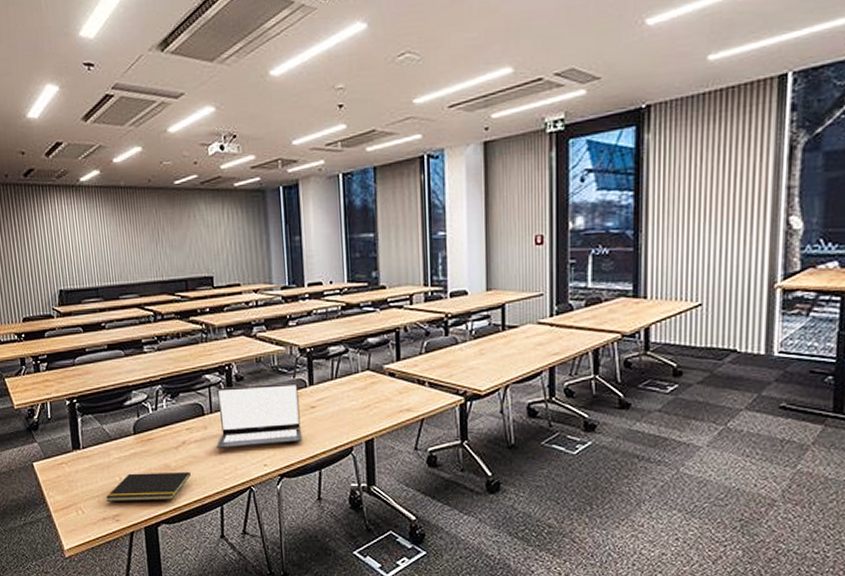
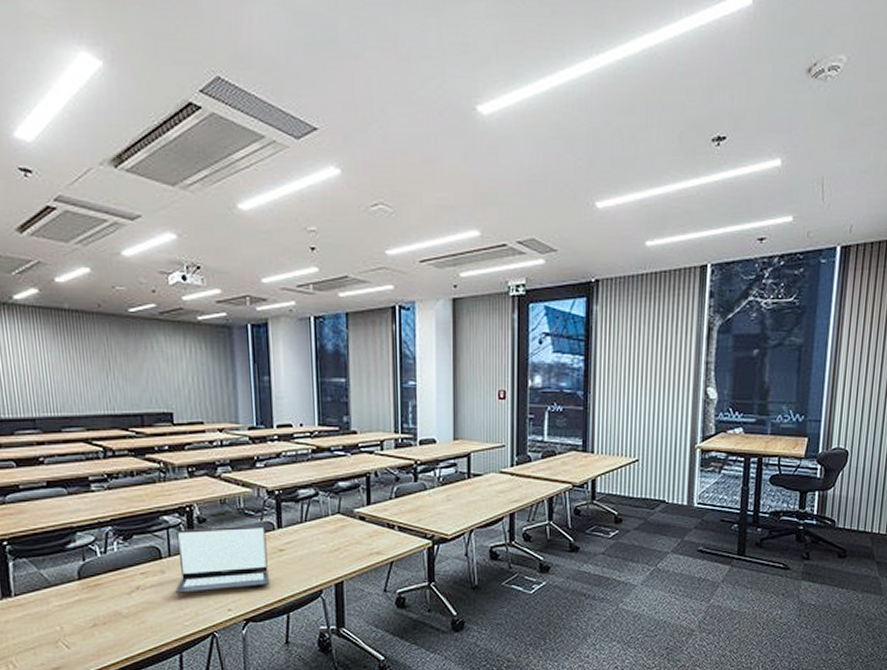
notepad: present [105,472,191,501] -> none [42,619,145,654]

